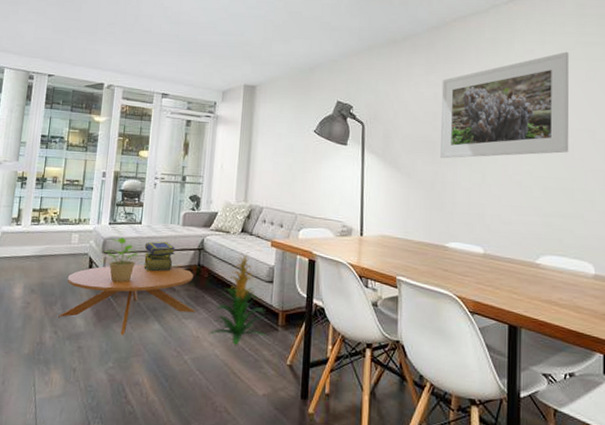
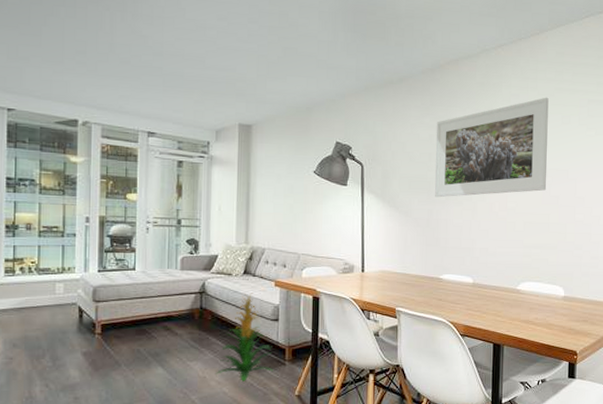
coffee table: present [58,264,196,336] -> none [48,311,201,383]
potted plant: present [104,237,139,282] -> none [95,284,135,330]
stack of books: present [144,241,176,272] -> none [140,286,175,318]

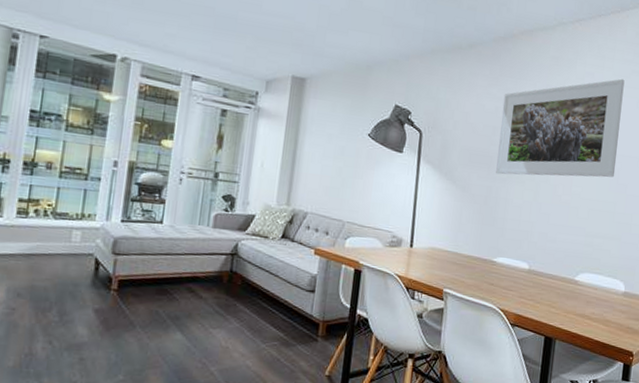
indoor plant: present [216,293,273,381] -> none [240,259,305,356]

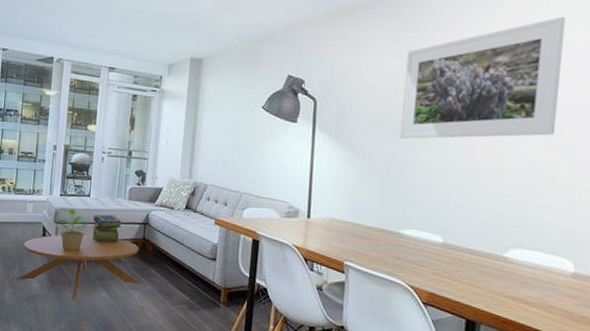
coffee table: none [53,268,226,346] -> present [16,235,141,301]
potted plant: none [115,237,158,288] -> present [56,208,88,251]
stack of books: none [164,243,204,277] -> present [92,214,122,244]

